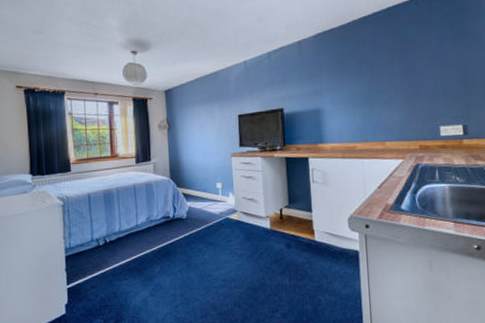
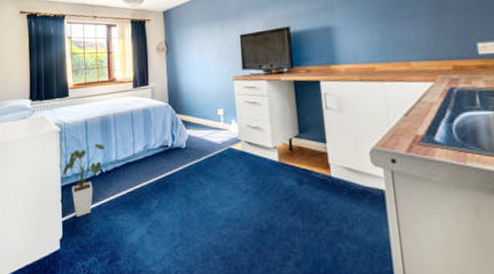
house plant: none [66,215,109,285] -> present [62,143,105,218]

